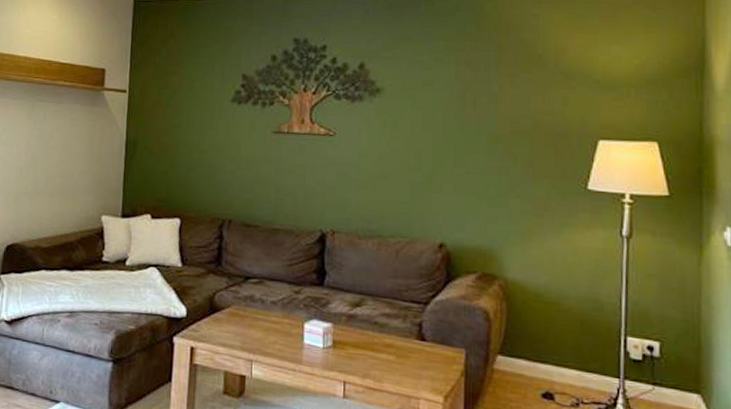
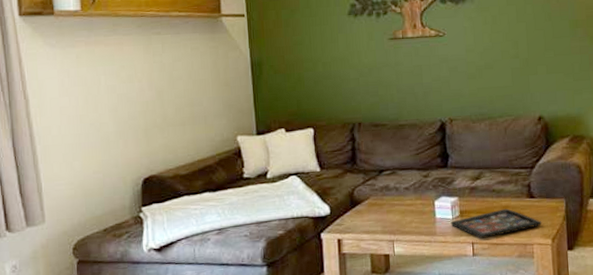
decorative tray: none [320,347,432,380] -> present [450,208,541,240]

